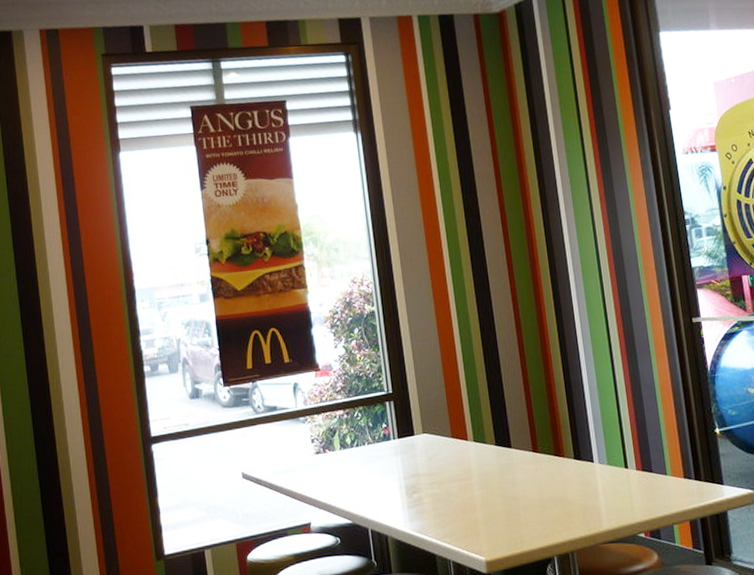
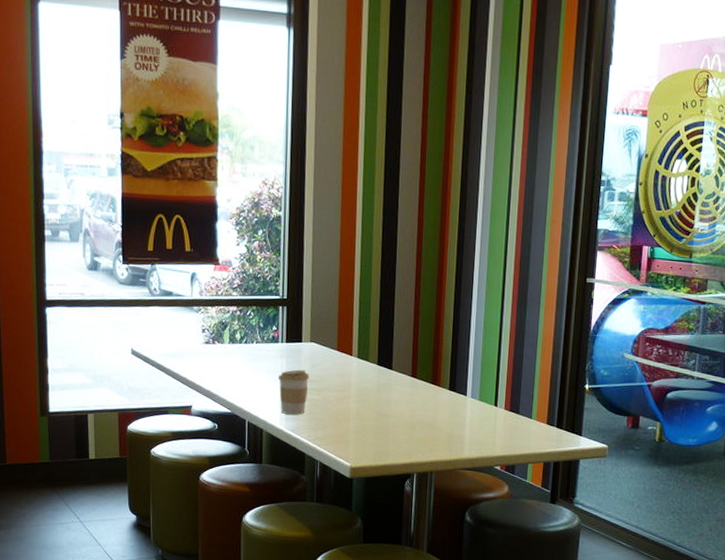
coffee cup: none [395,464,429,515] -> present [277,369,309,415]

